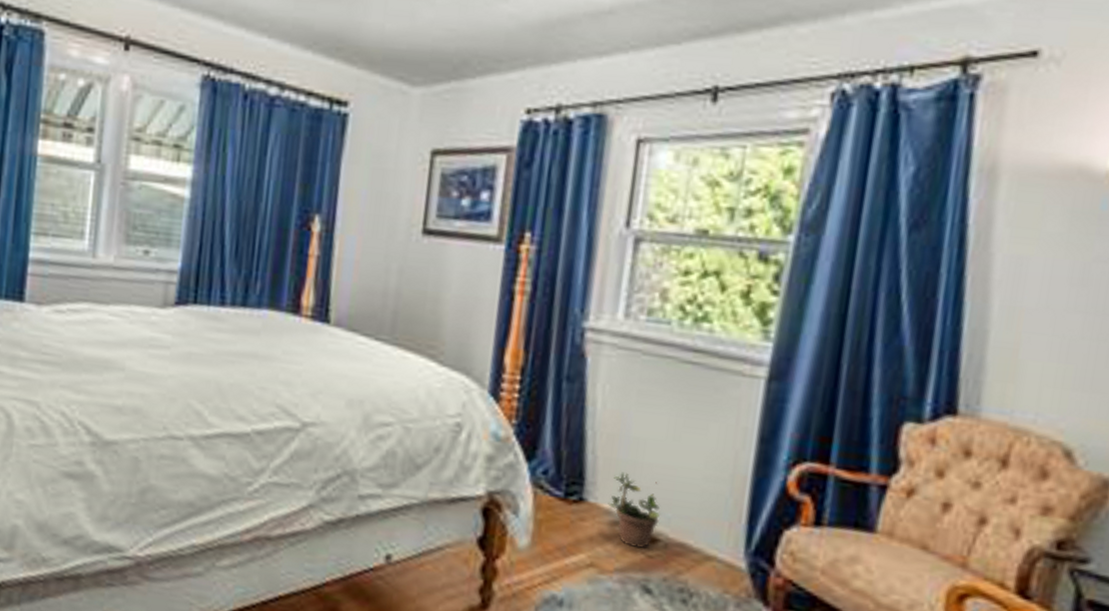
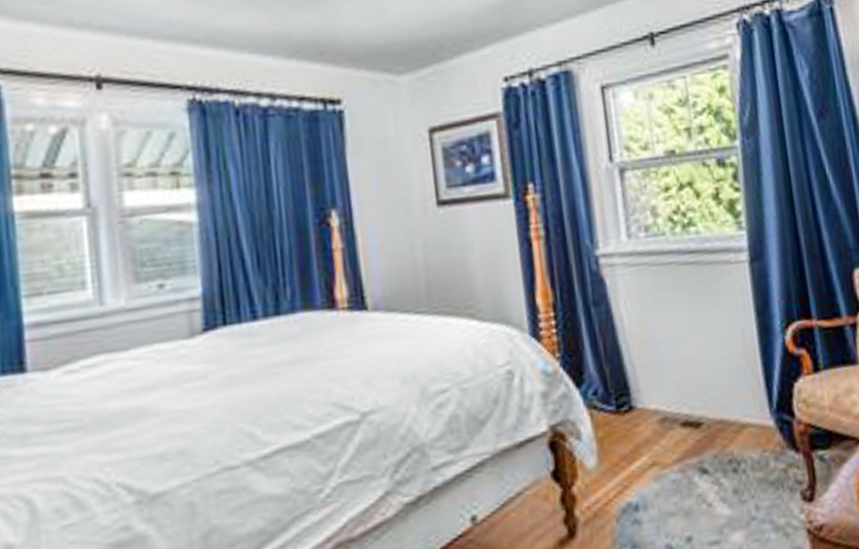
potted plant: present [608,472,660,548] -> none [653,372,698,437]

